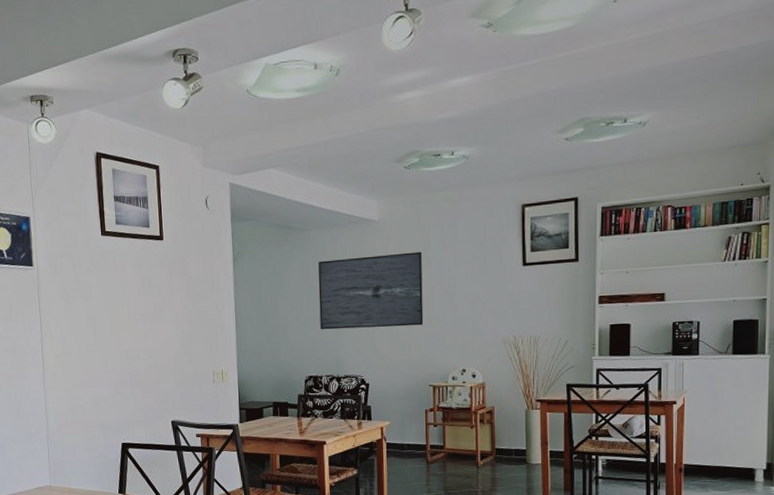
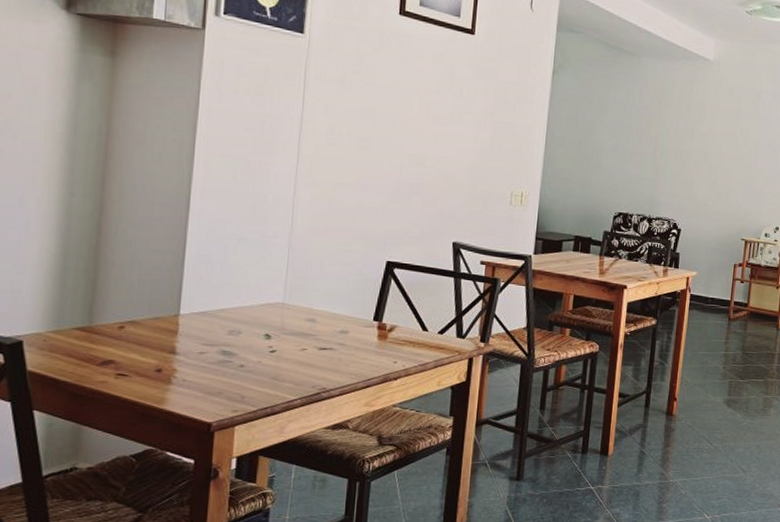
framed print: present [318,251,424,330] -> none [638,91,752,176]

